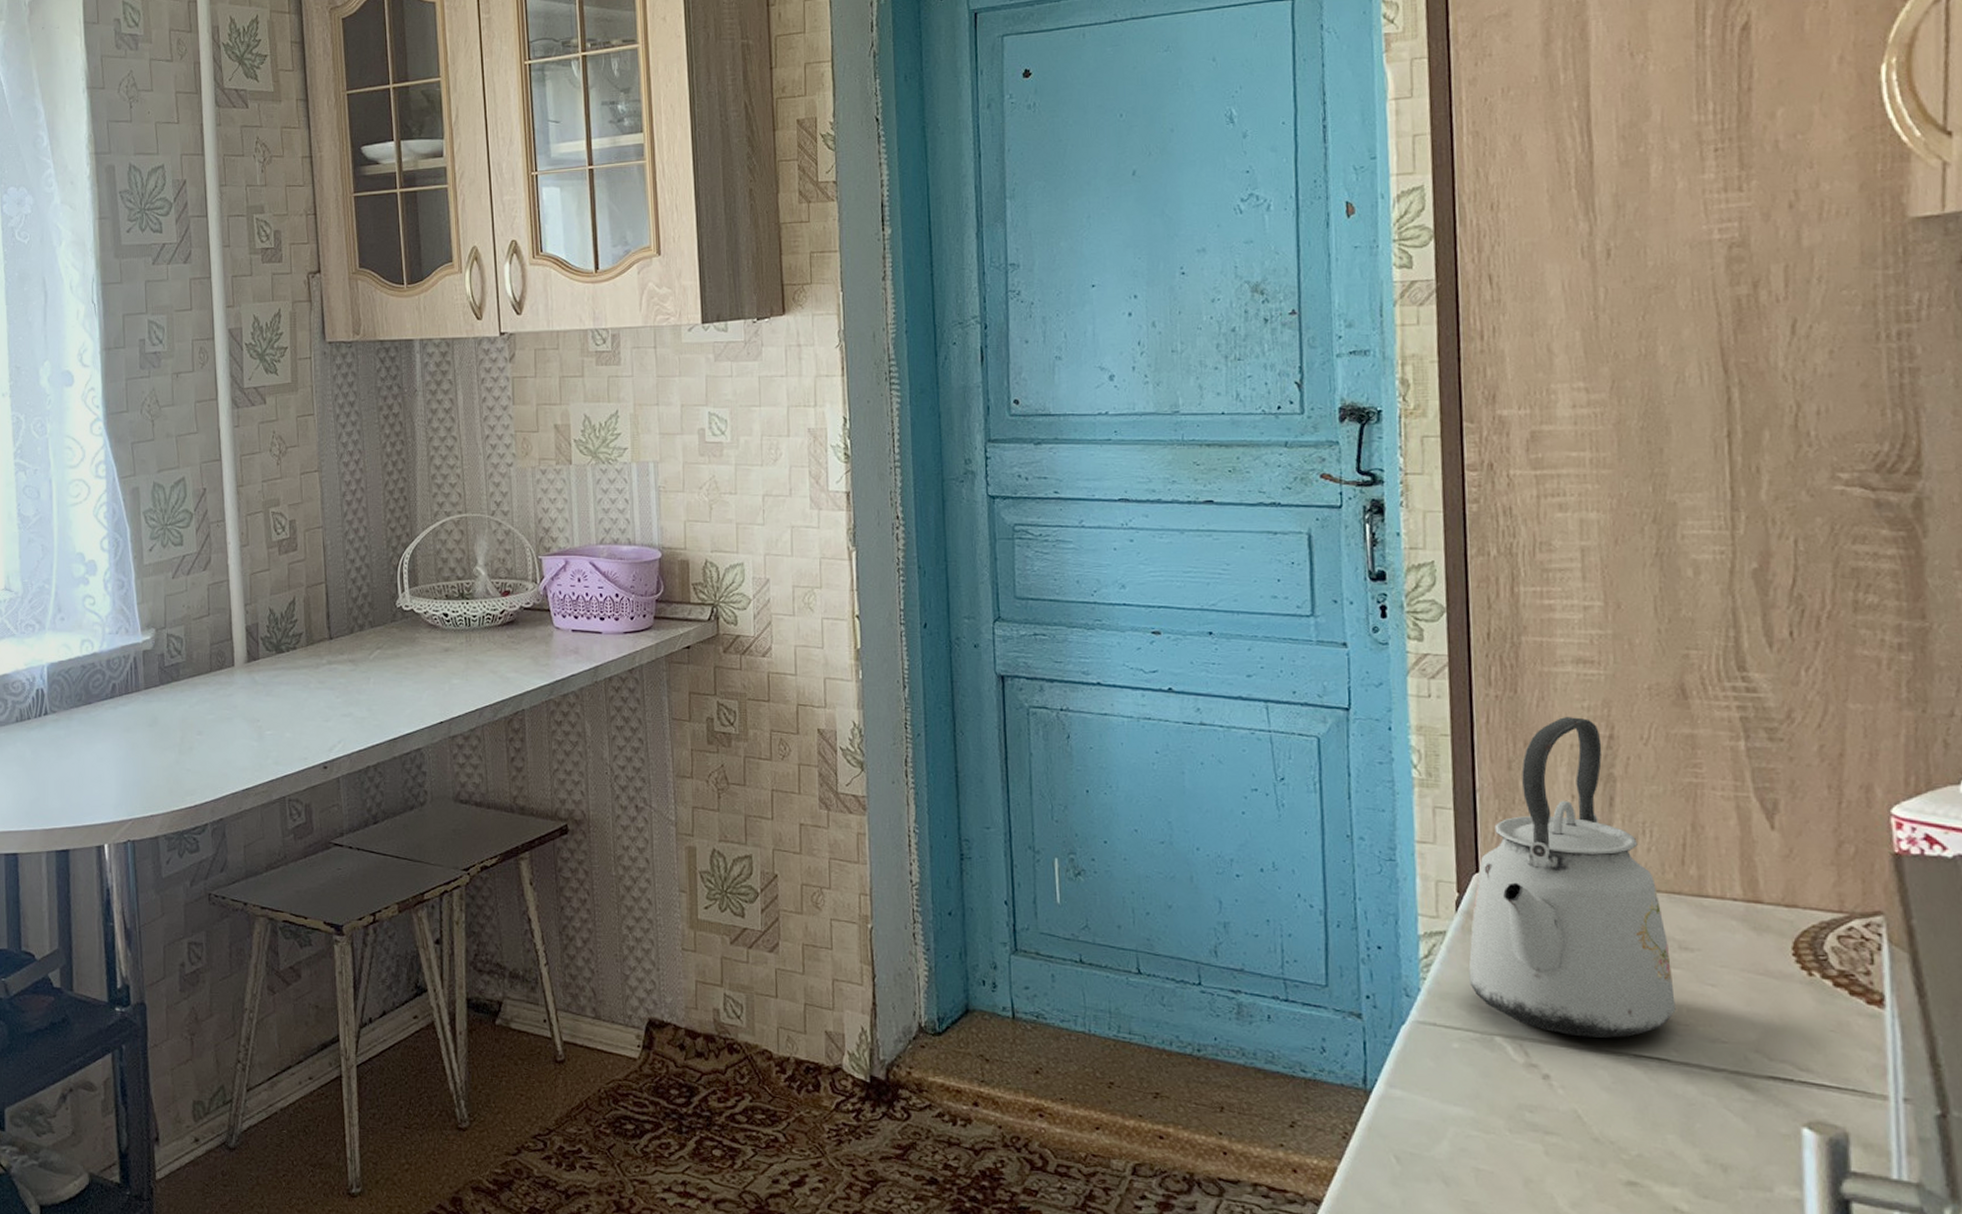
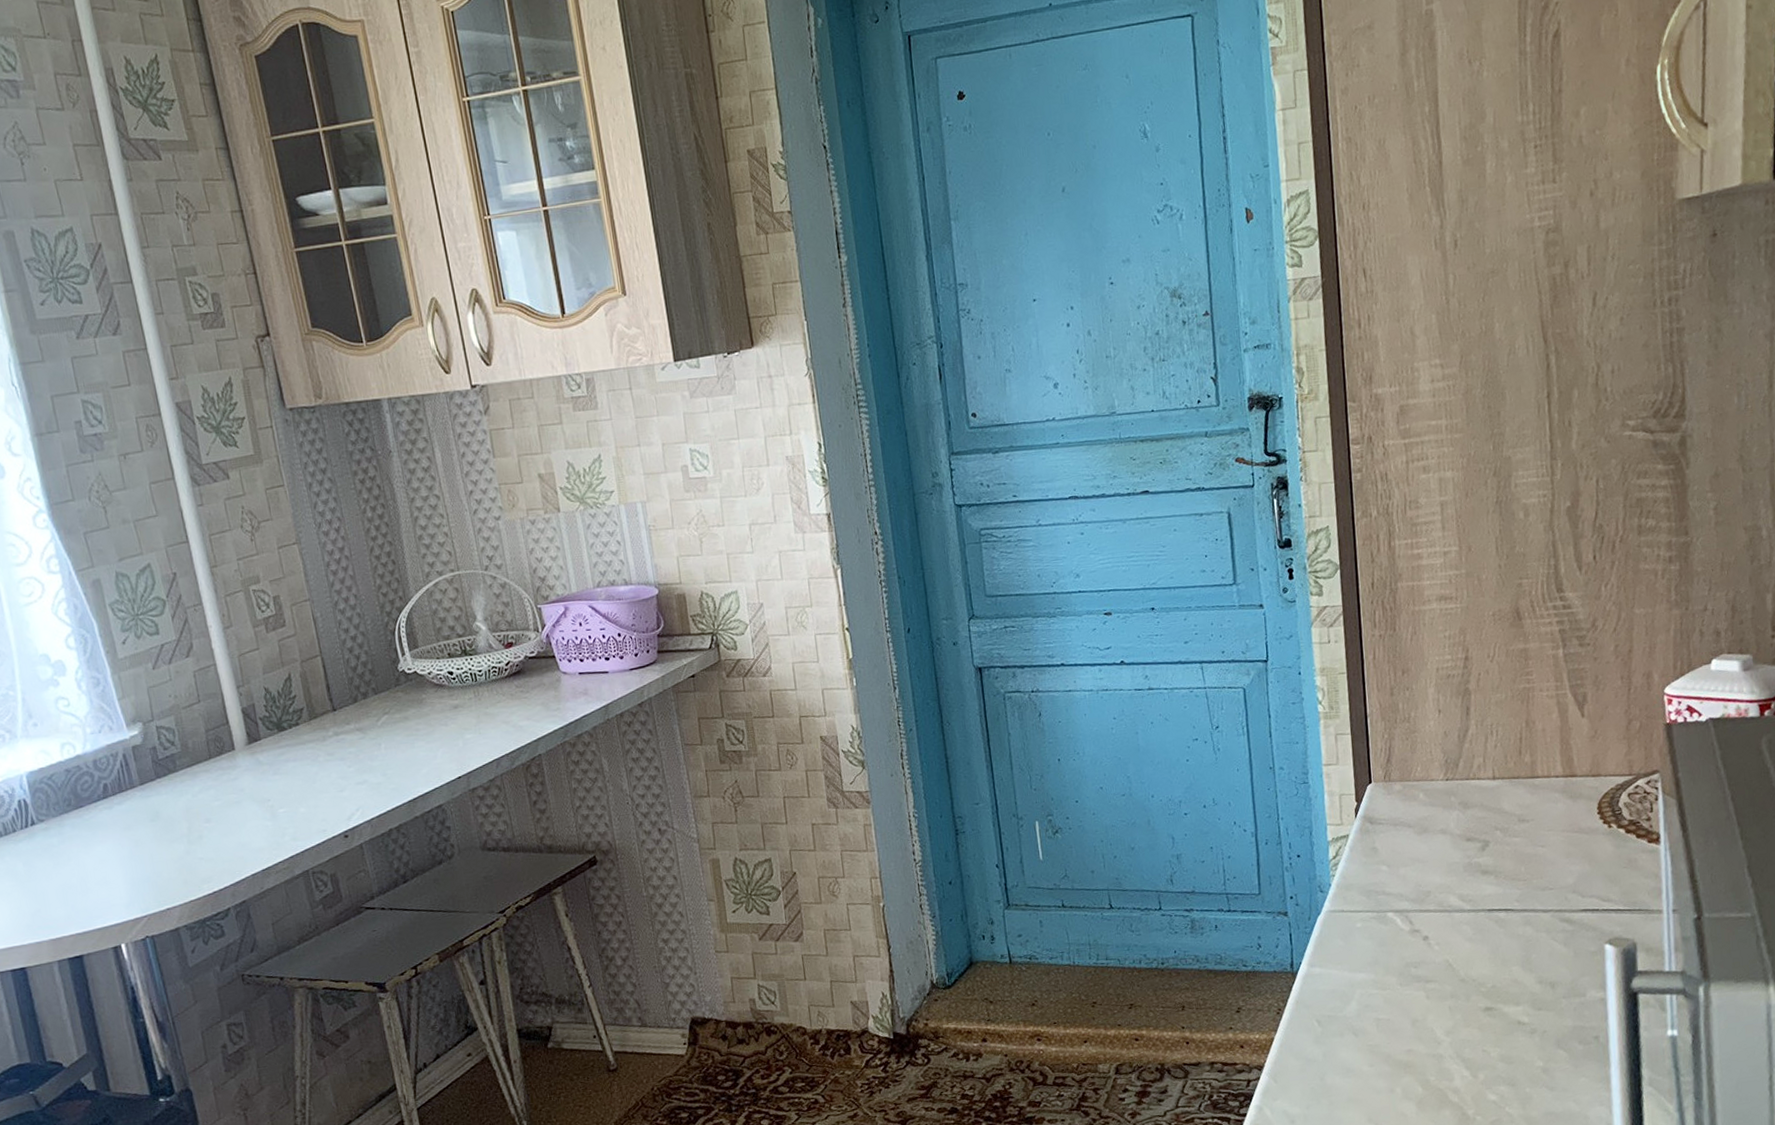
kettle: present [1468,716,1676,1038] -> none [1366,645,1517,903]

